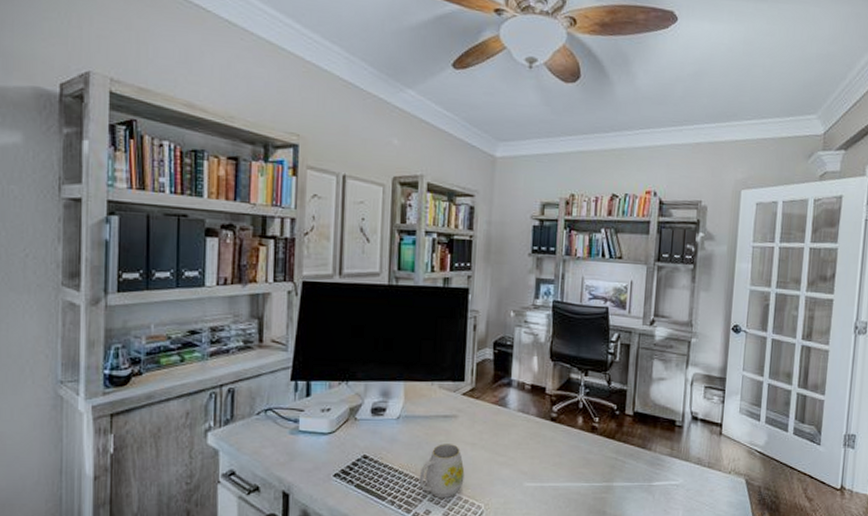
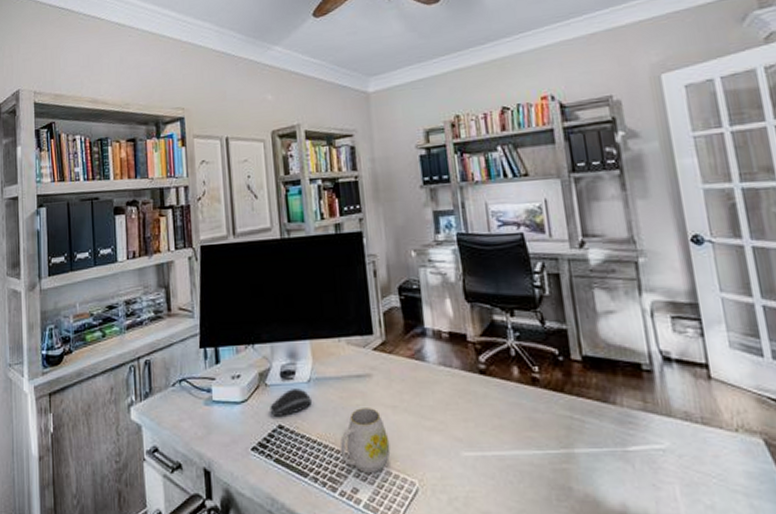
computer mouse: none [357,424,398,448] -> present [270,388,311,416]

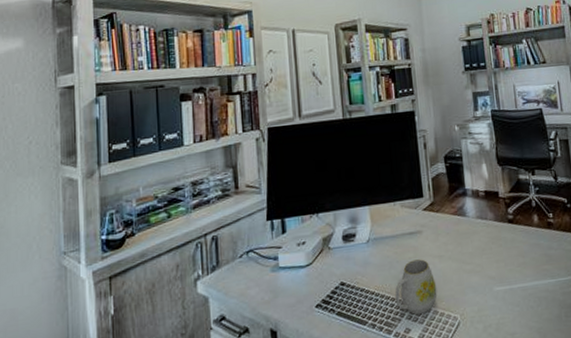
computer mouse: present [270,388,311,416] -> none [333,249,370,275]

